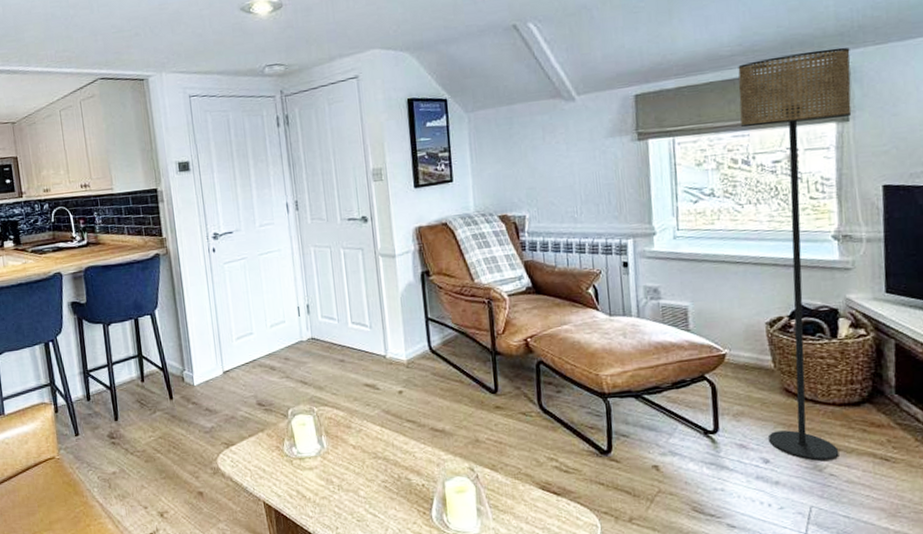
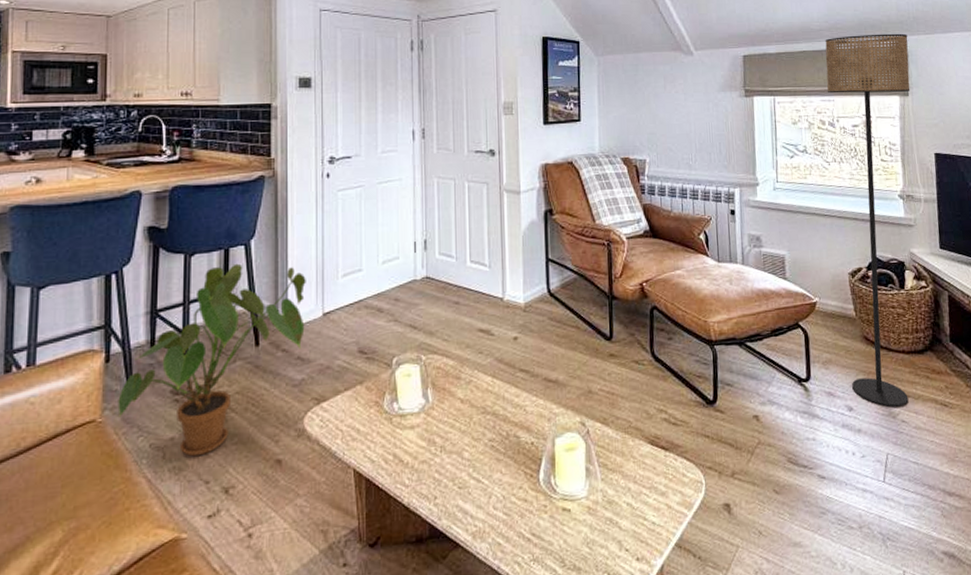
house plant: none [69,330,209,488] -> present [117,263,306,457]

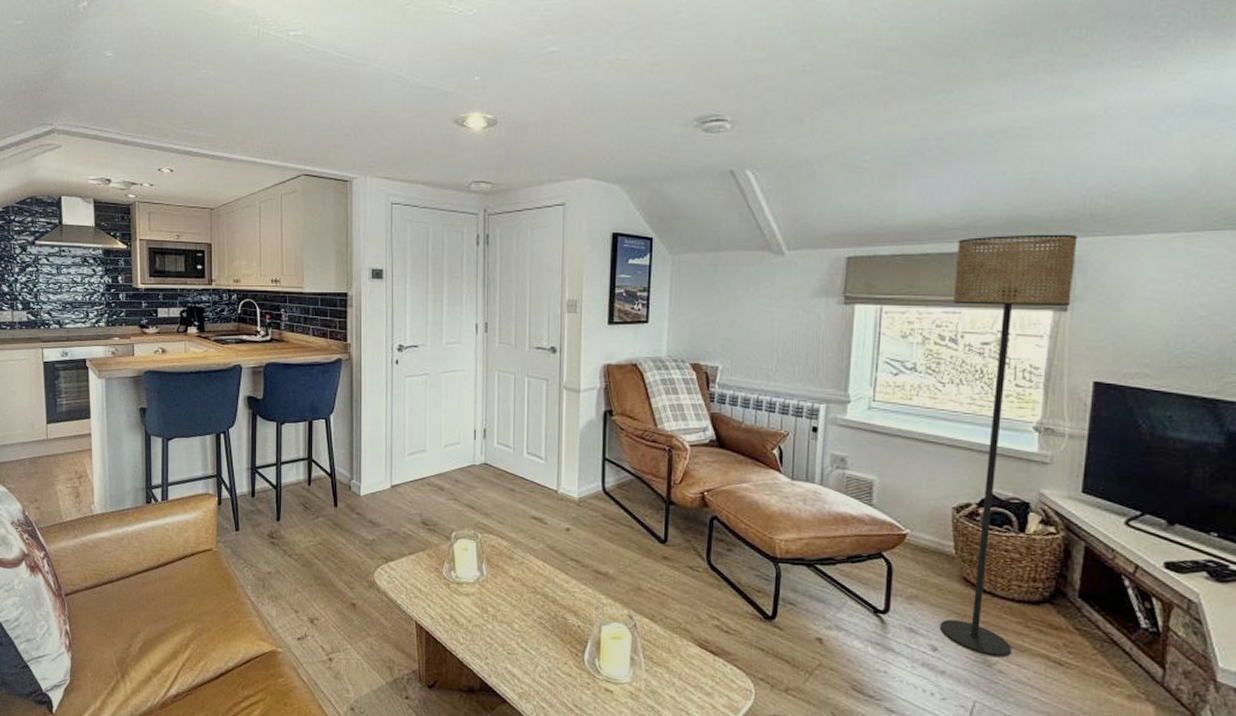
house plant: present [117,263,306,457] -> none [228,434,377,590]

